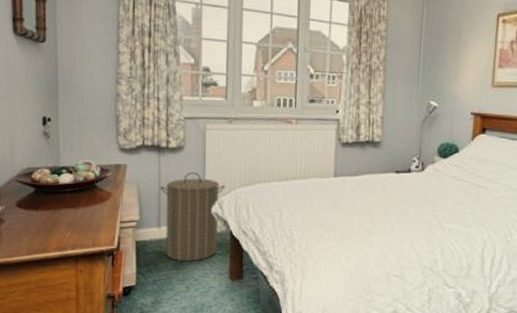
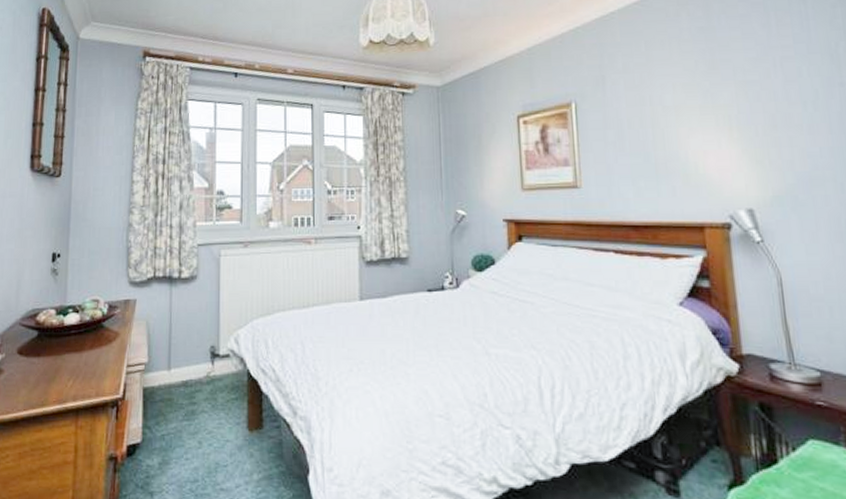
laundry hamper: present [160,171,225,262] -> none [171,303,241,410]

